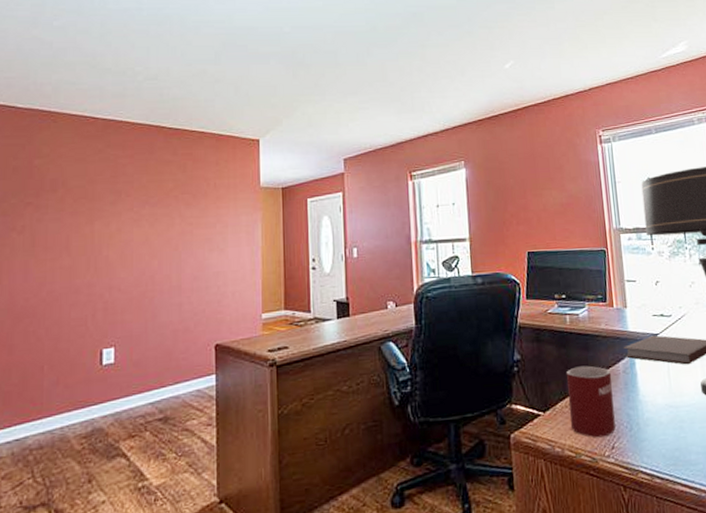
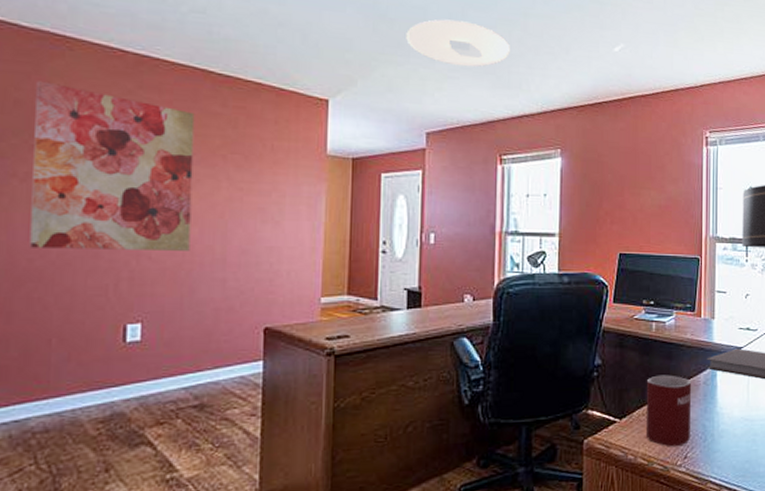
wall art: none [26,150,152,289] -> present [29,81,195,251]
ceiling light: none [321,59,413,98] -> present [406,19,511,68]

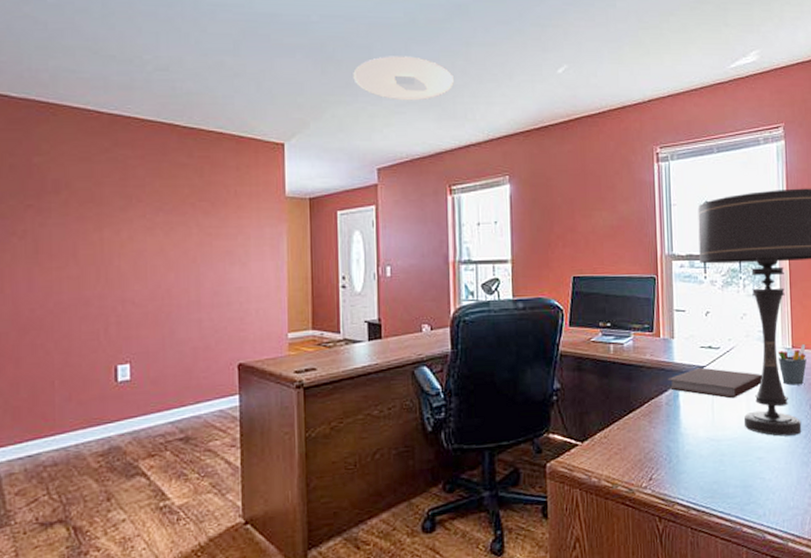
wall art: present [29,81,195,251] -> none [26,146,168,299]
mug: present [645,375,692,447] -> none [606,396,654,469]

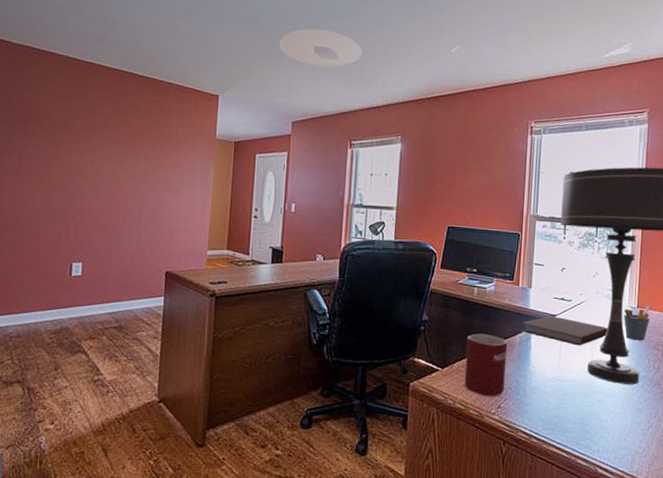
mug: none [606,396,654,469] -> present [464,333,508,397]

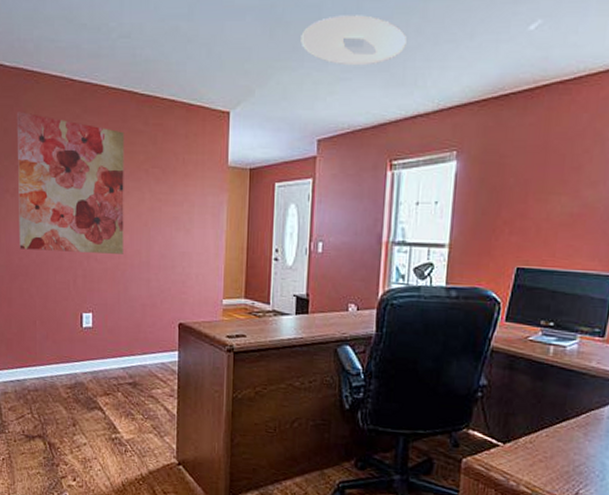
wall art: none [12,83,124,210] -> present [16,112,125,254]
mug: present [464,333,508,397] -> none [531,403,593,481]

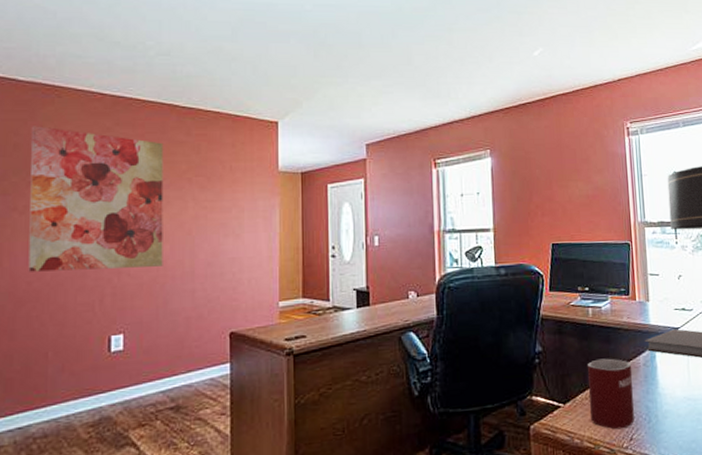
ceiling light: present [300,15,408,66] -> none [344,41,439,82]
mug: none [531,403,593,481] -> present [587,358,634,430]

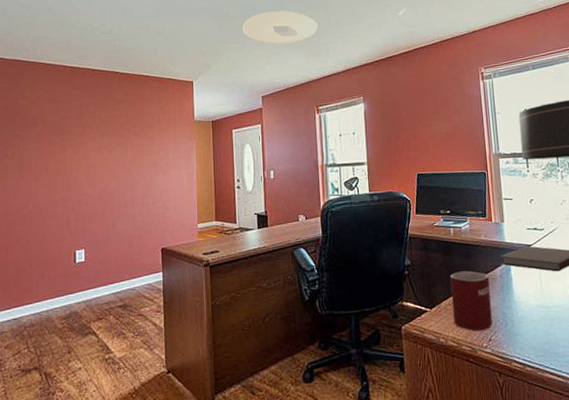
wall art: present [28,126,164,272] -> none [15,92,111,203]
ceiling light: none [344,41,439,82] -> present [242,11,319,45]

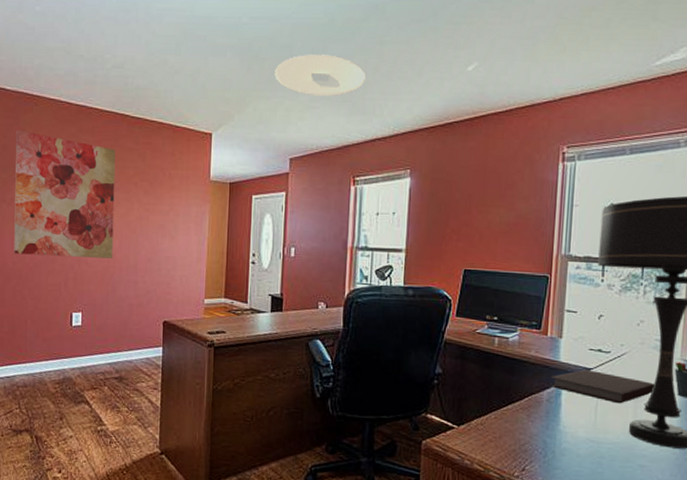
wall art: none [15,92,111,203] -> present [14,130,116,258]
mug: present [449,271,493,332] -> none [483,388,534,459]

